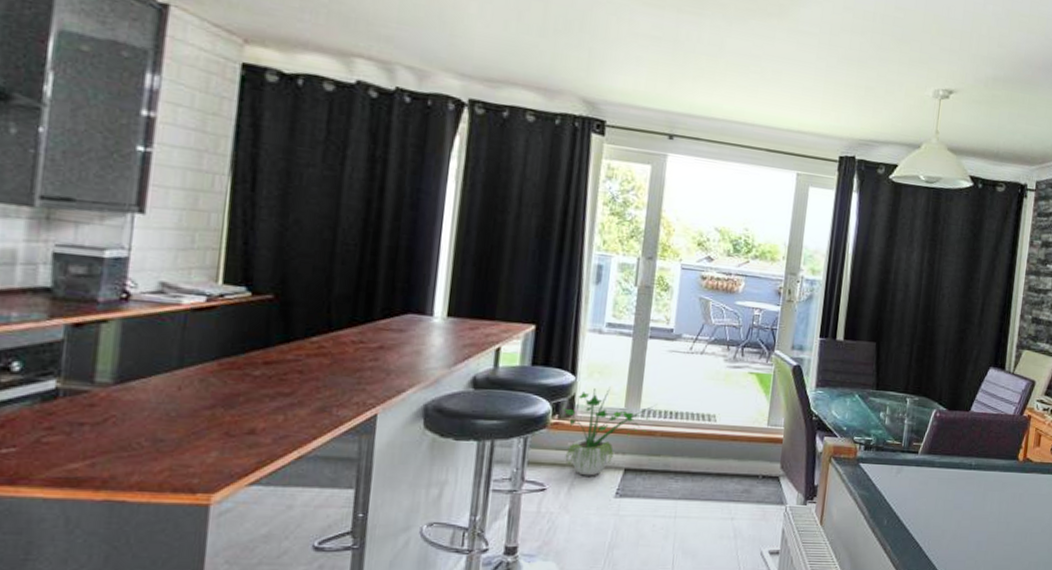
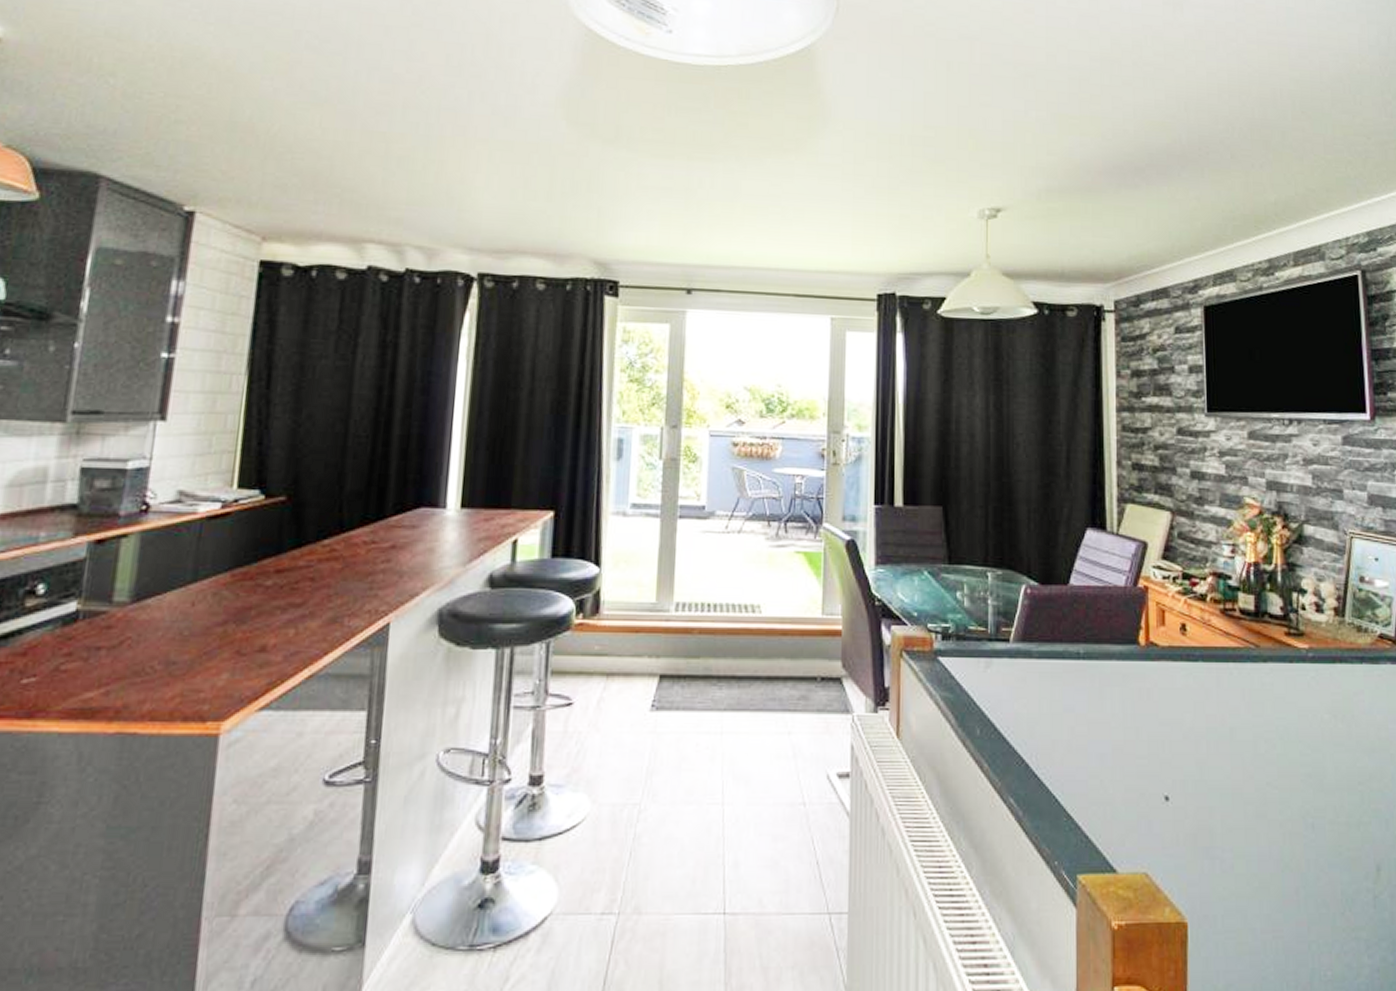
potted plant: present [561,386,653,476] -> none [586,577,688,686]

